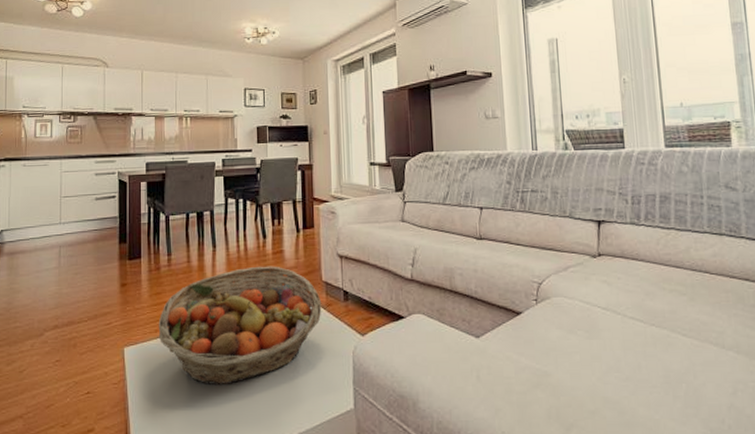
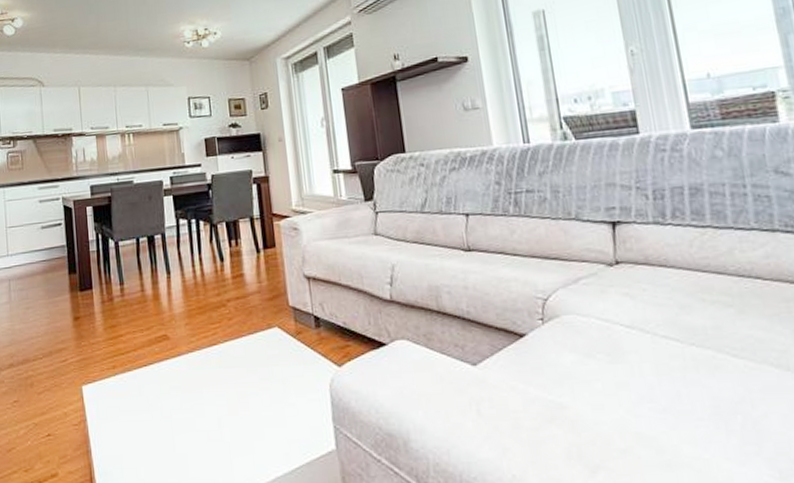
fruit basket: present [158,266,322,386] -> none [115,291,291,426]

